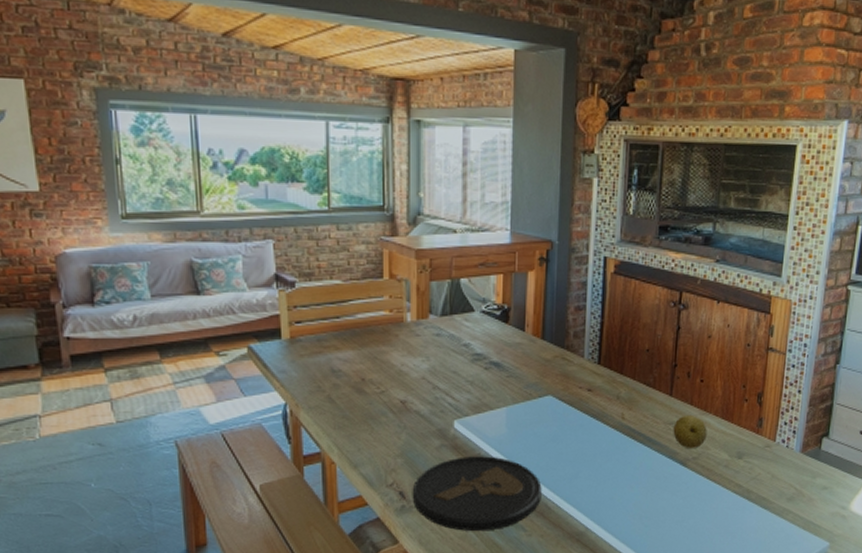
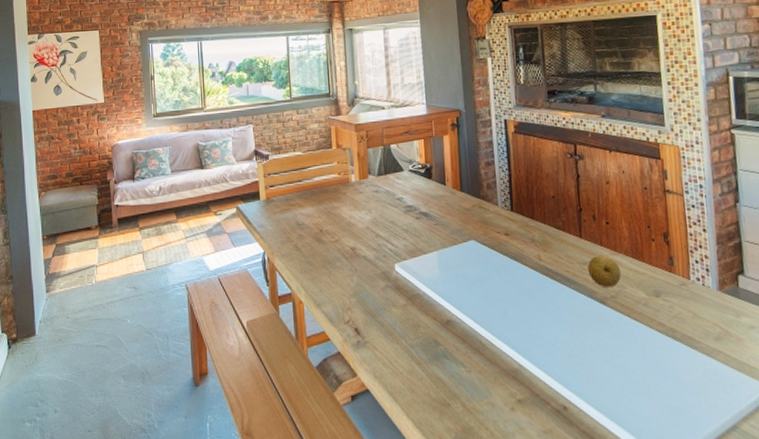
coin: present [412,456,542,532] -> none [365,295,476,367]

